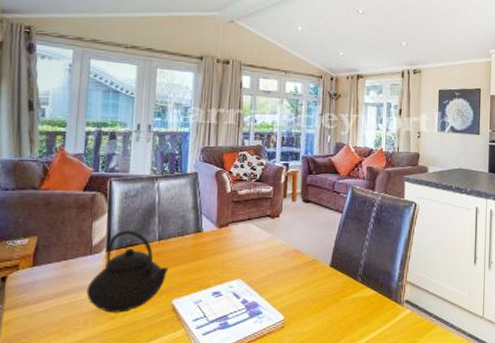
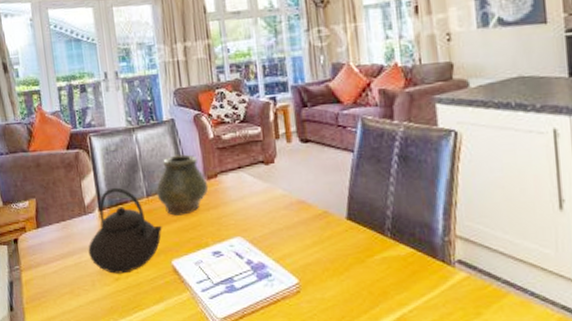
vase: none [169,204,219,259] -> present [156,154,209,216]

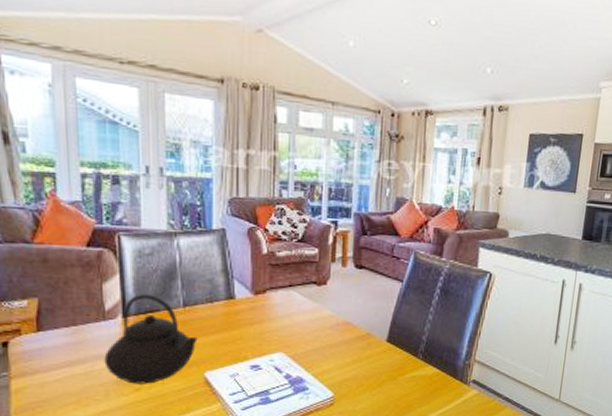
vase: present [156,154,209,216] -> none [196,266,255,328]

